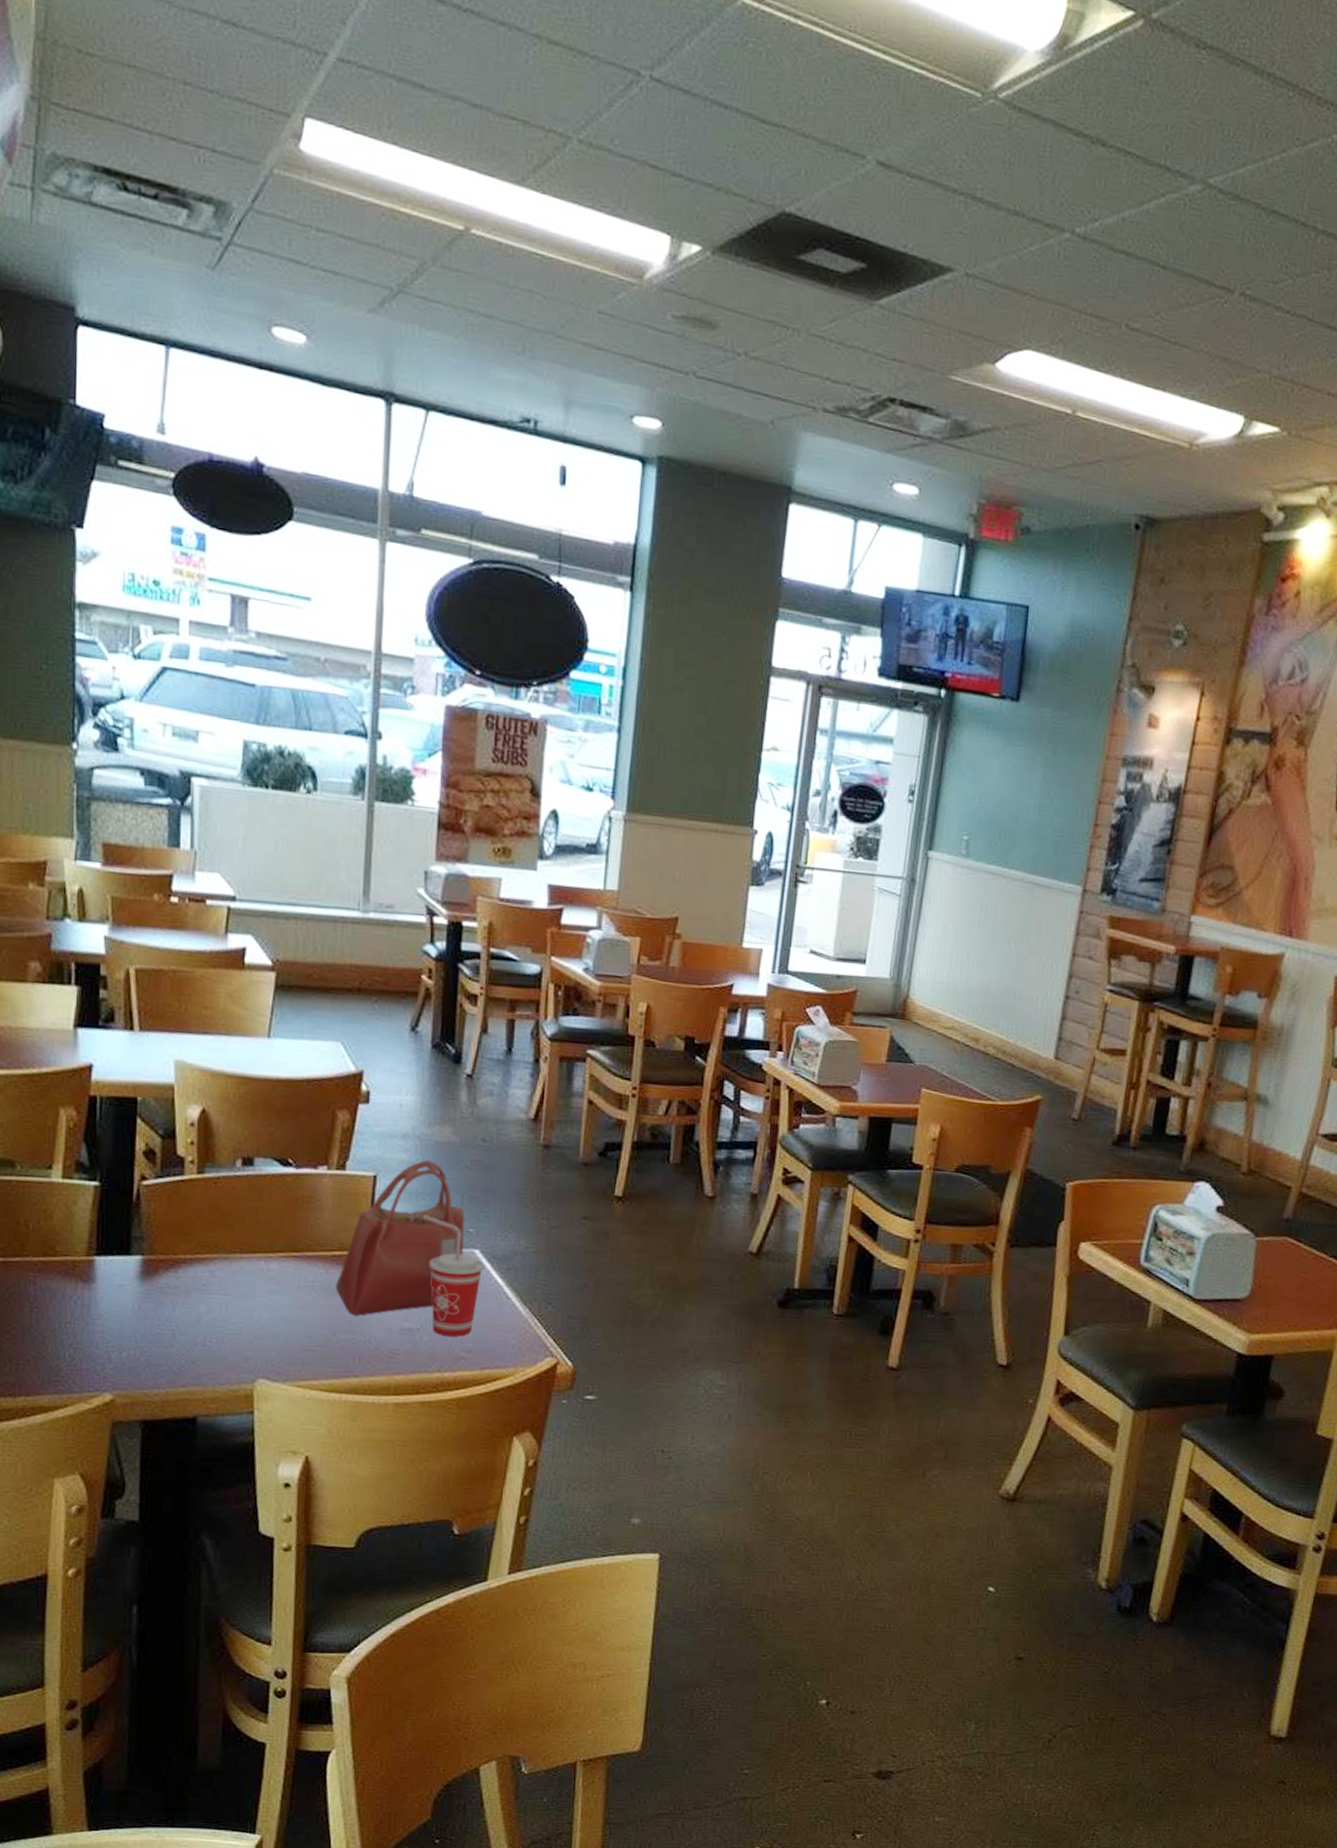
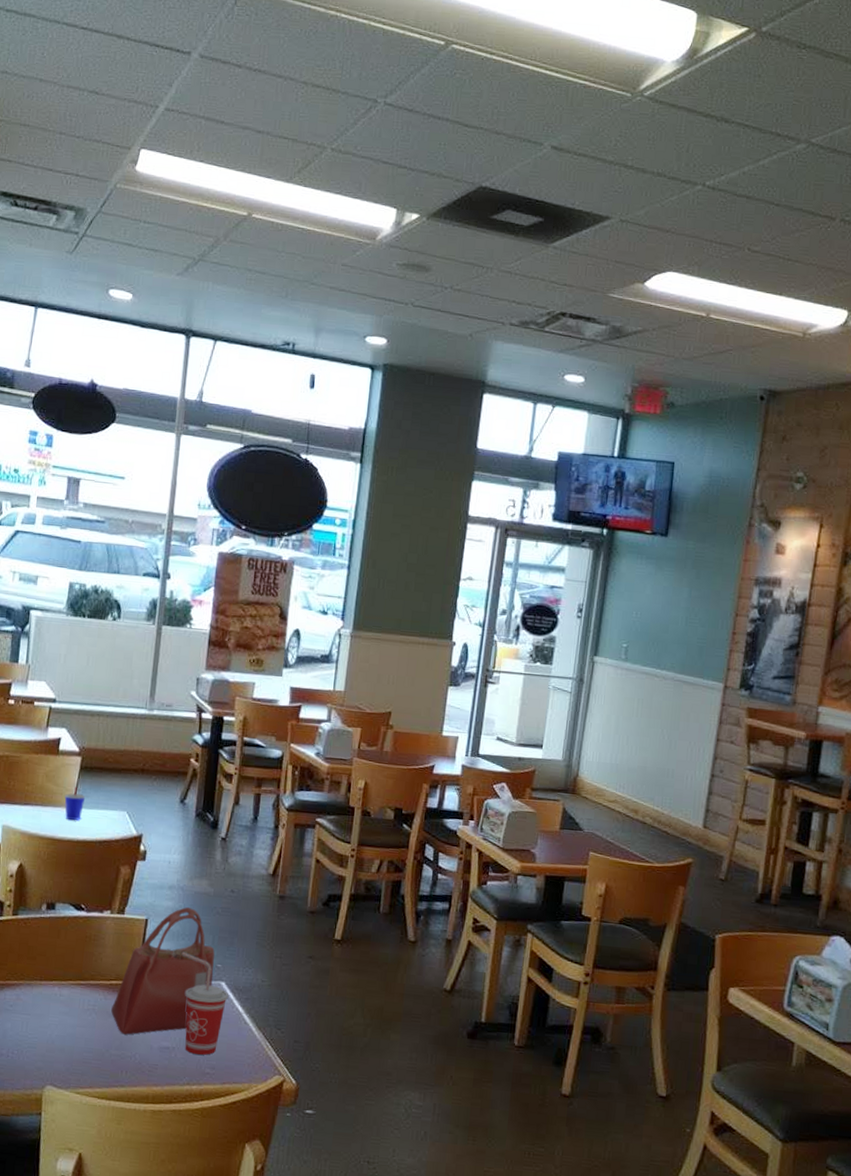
beverage cup: none [256,1010,285,1053] -> present [64,787,86,820]

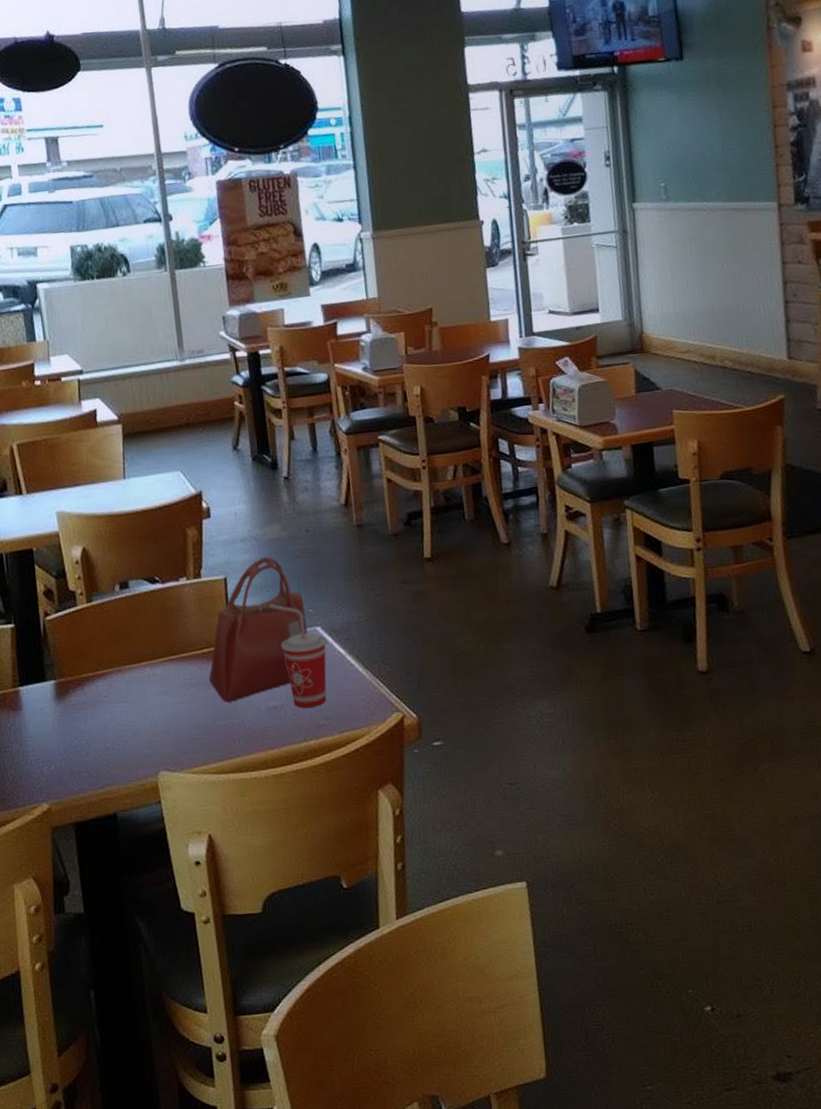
beverage cup: present [64,787,86,820] -> none [113,456,135,492]

